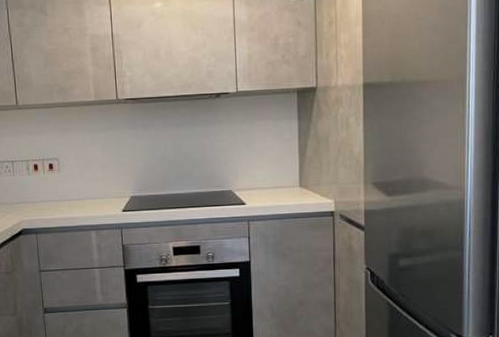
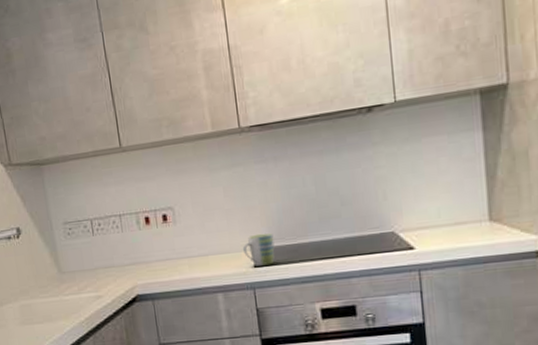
mug: none [114,184,140,211] -> present [242,233,275,266]

